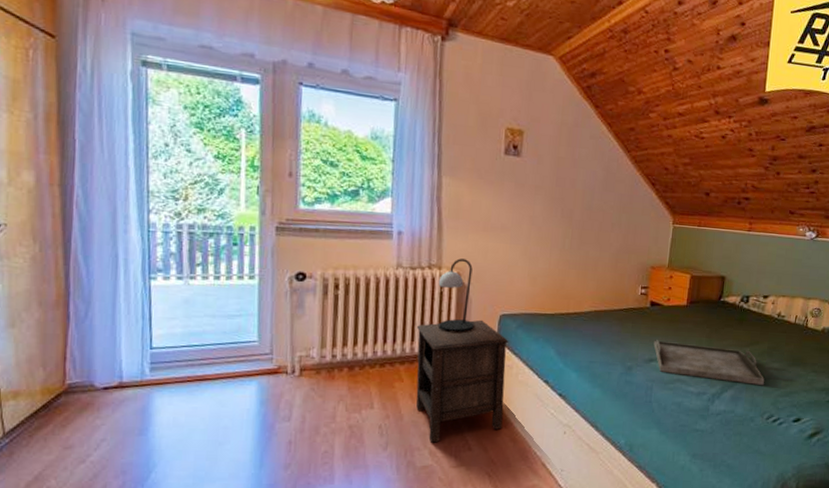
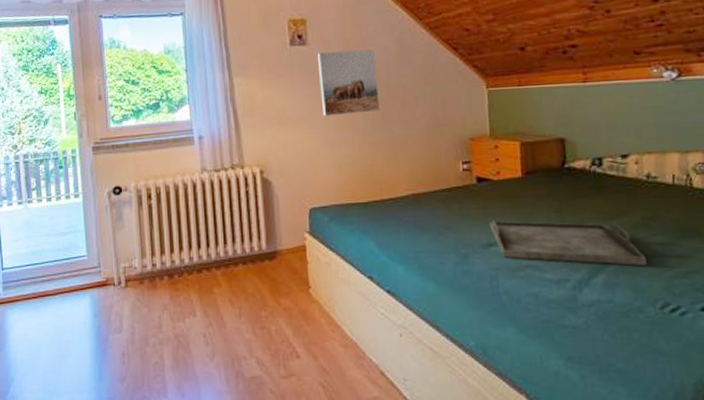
nightstand: present [416,319,509,443] -> none [228,216,329,351]
table lamp: present [438,258,476,334] -> none [243,155,286,233]
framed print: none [526,166,583,231] -> present [317,49,380,117]

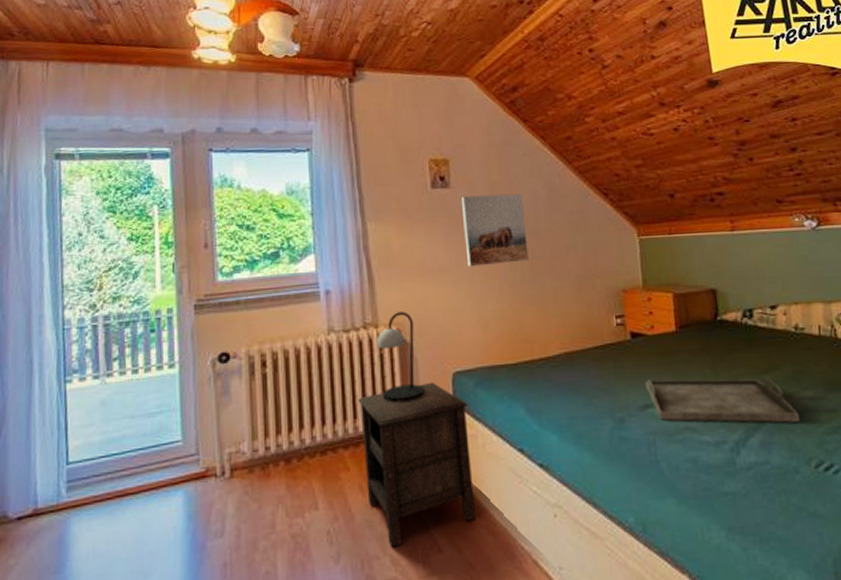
nightstand: none [228,216,329,351] -> present [359,381,476,547]
table lamp: none [243,155,286,233] -> present [376,312,426,403]

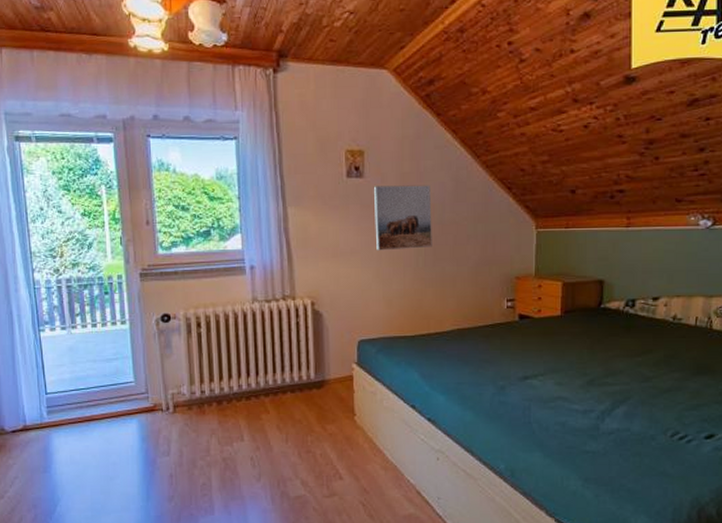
nightstand: present [359,381,476,547] -> none [278,347,371,473]
table lamp: present [376,312,426,403] -> none [294,287,335,363]
serving tray: present [645,378,800,423] -> none [527,356,663,398]

